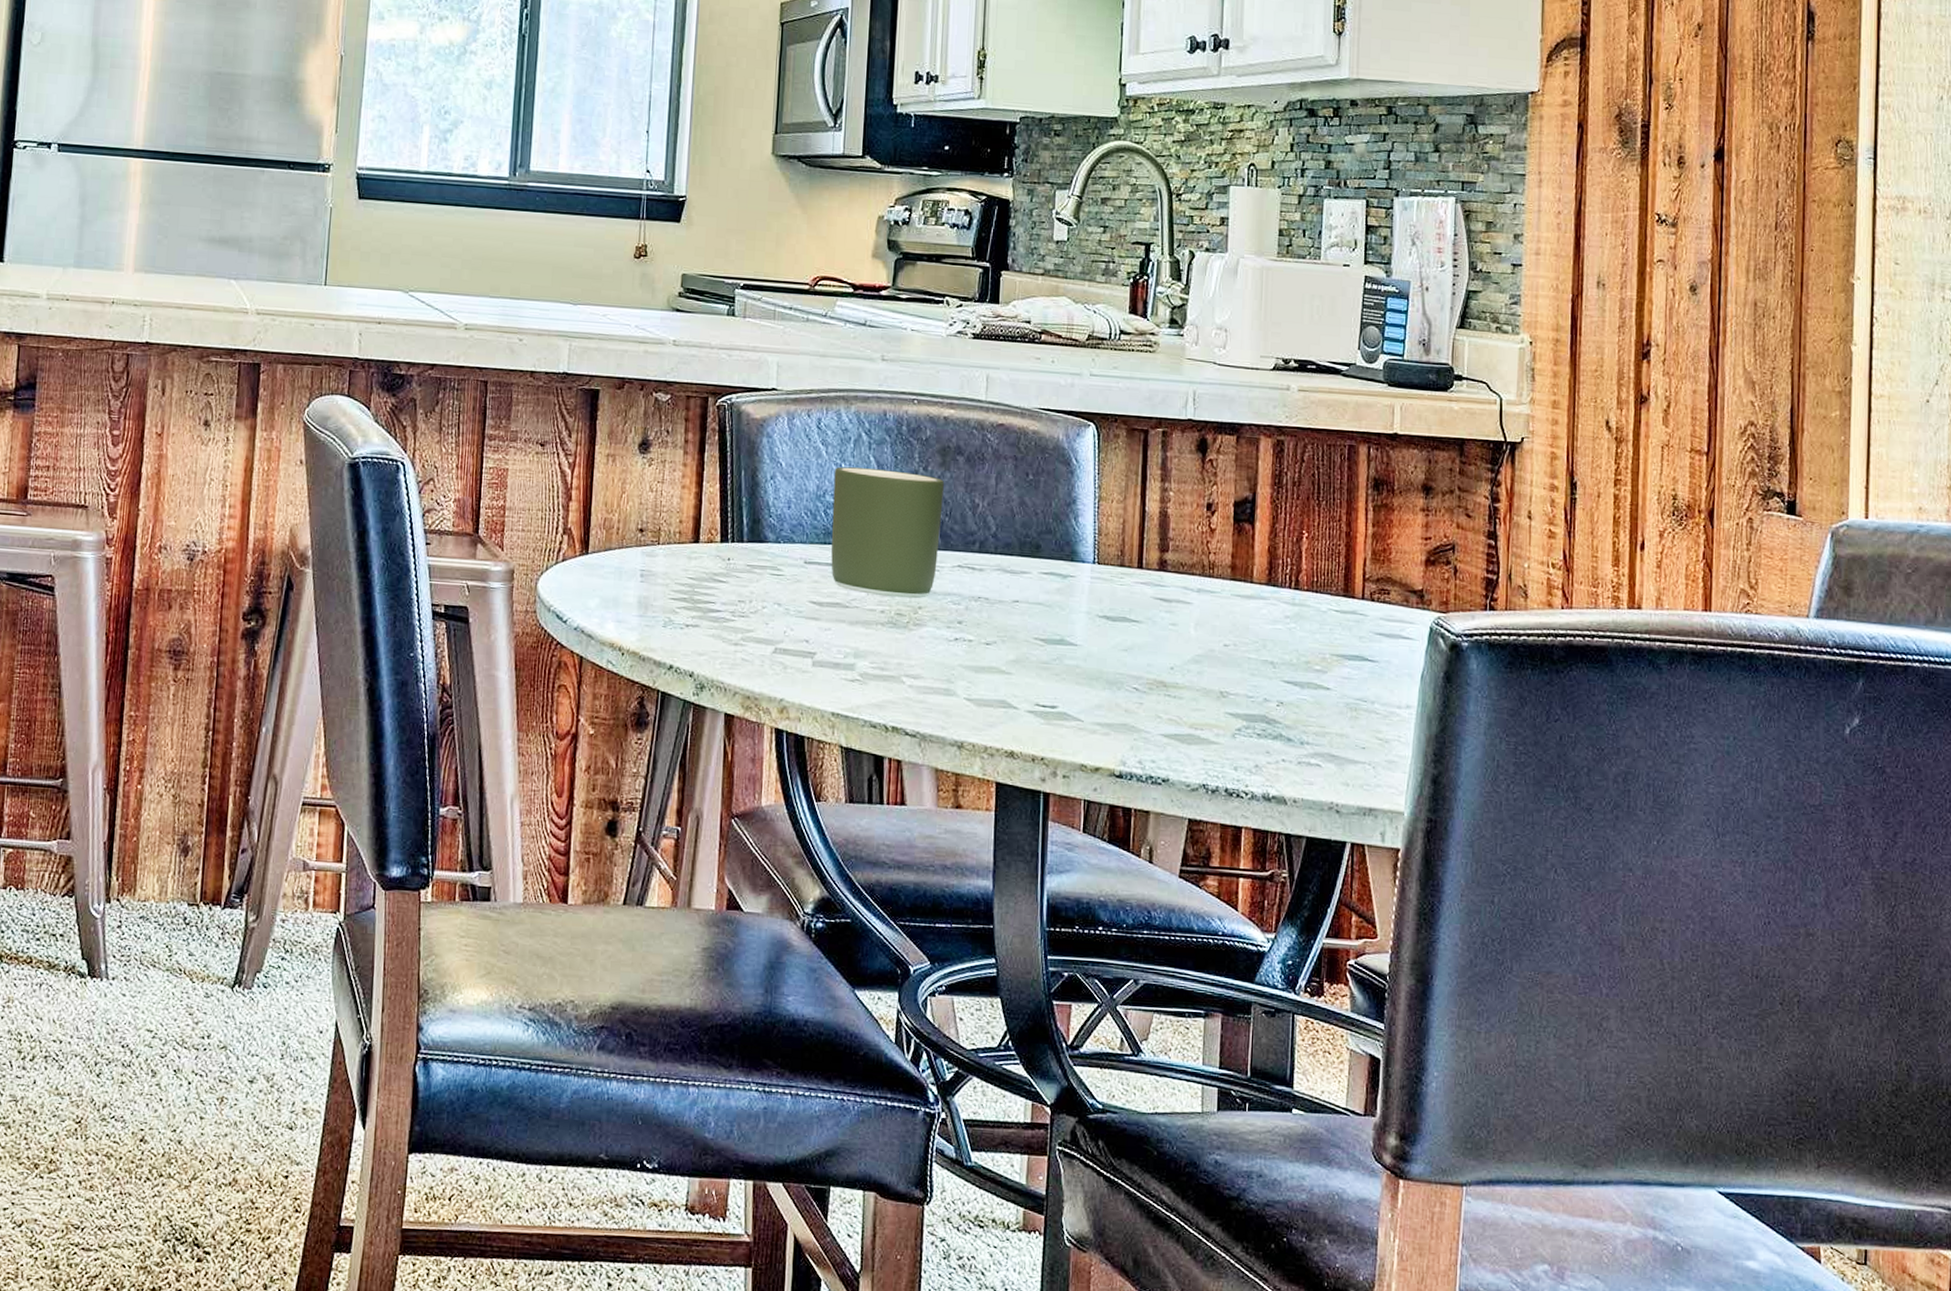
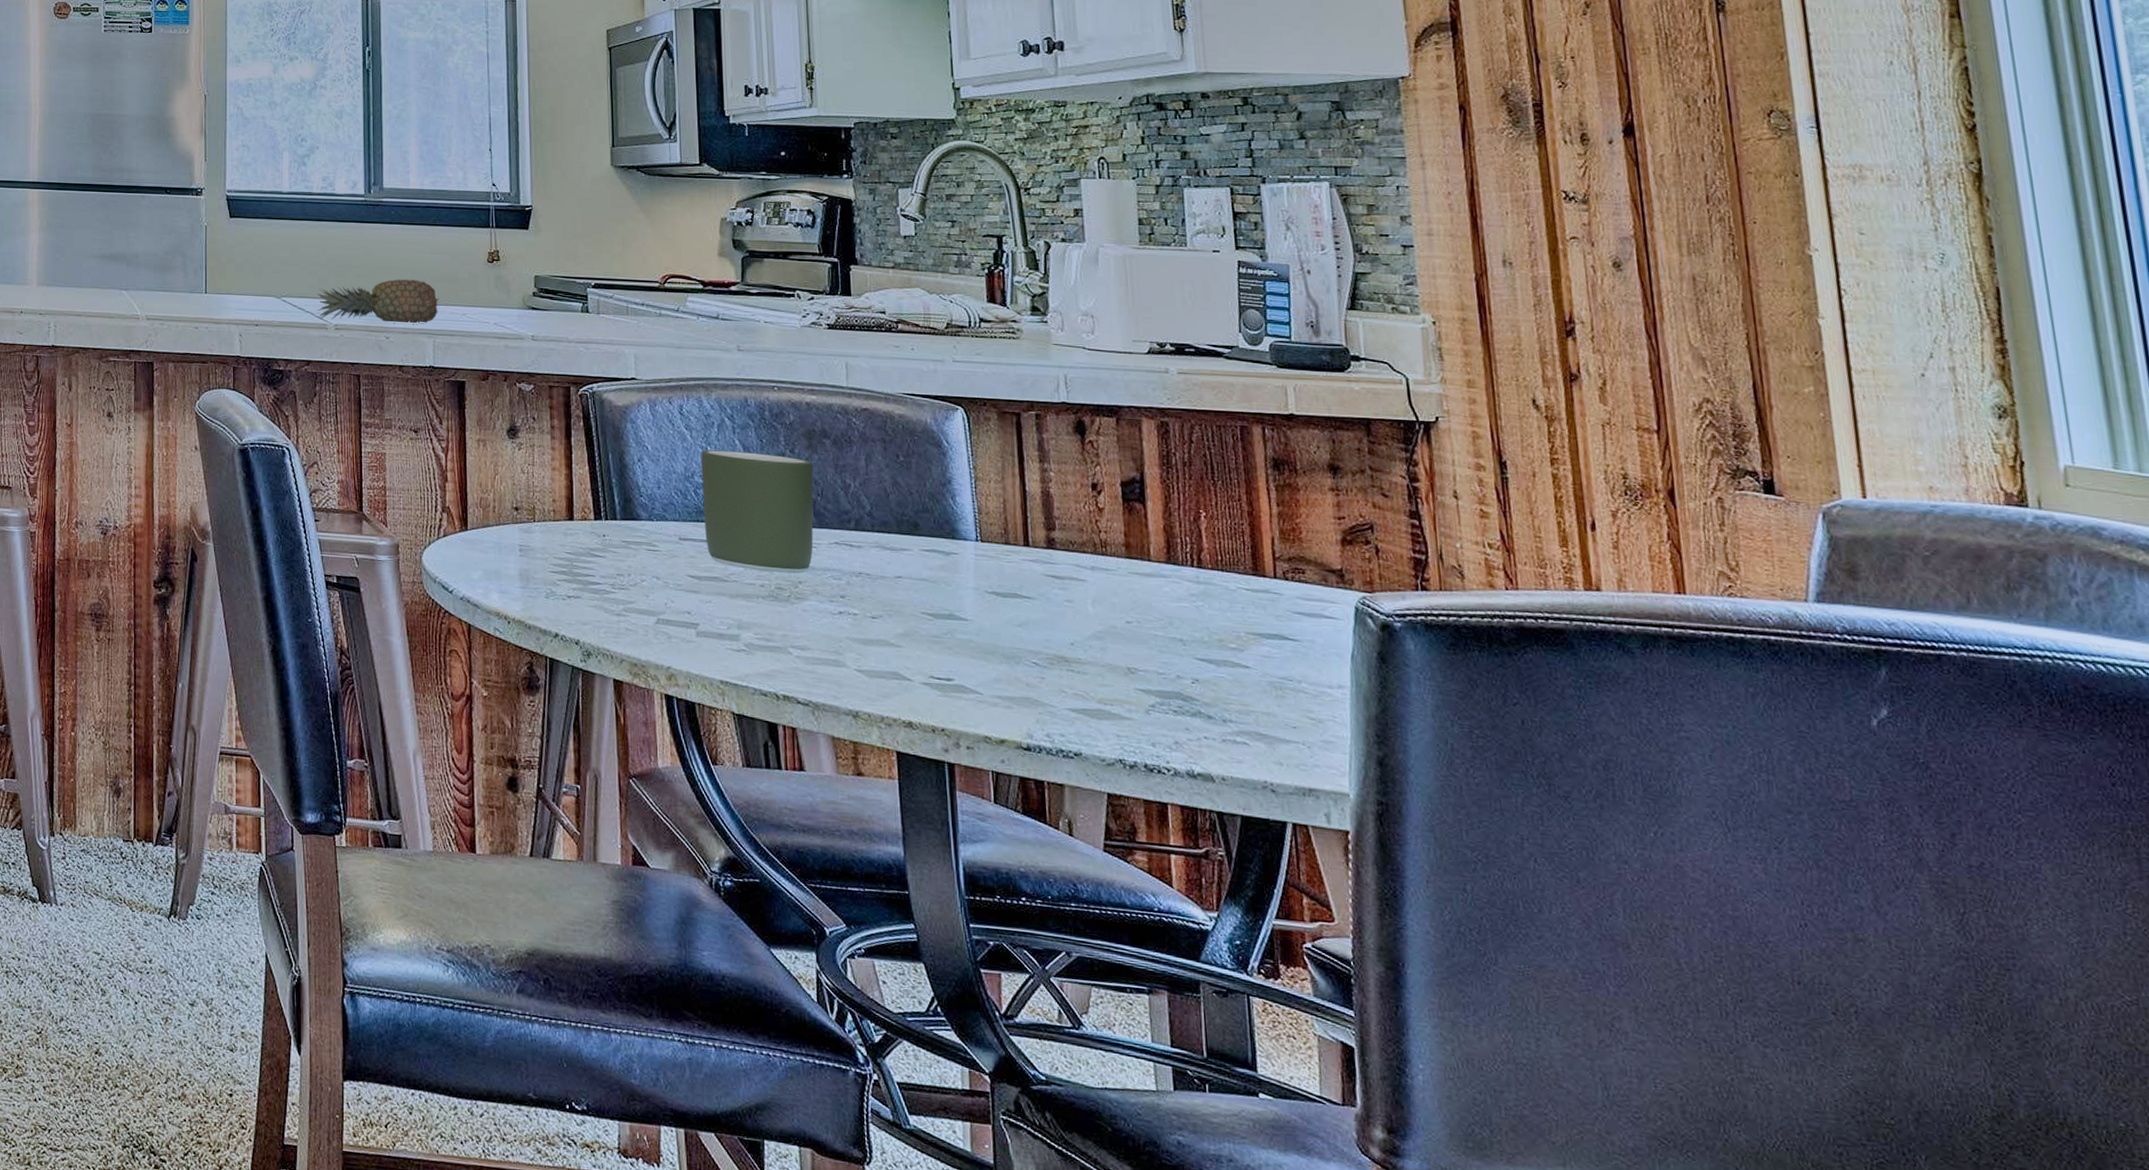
fruit: none [446,274,579,326] -> present [317,279,439,325]

